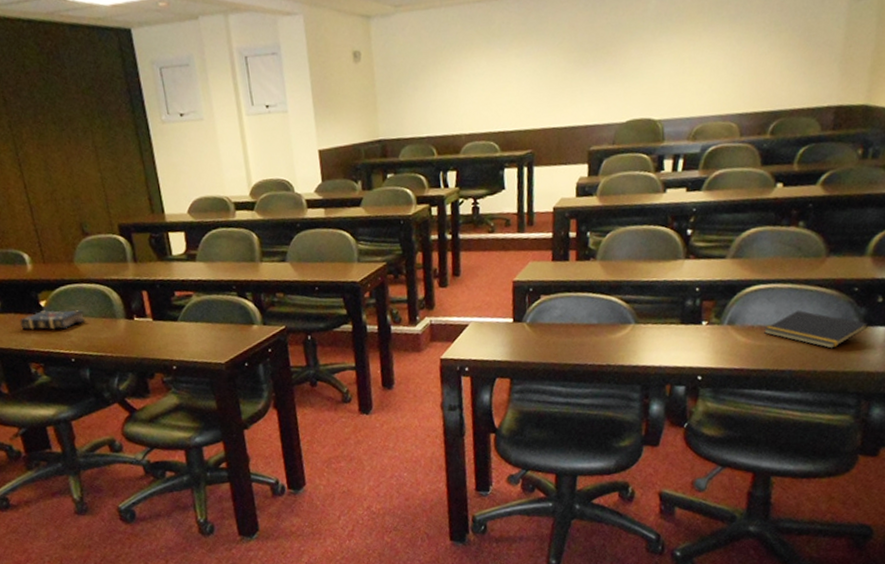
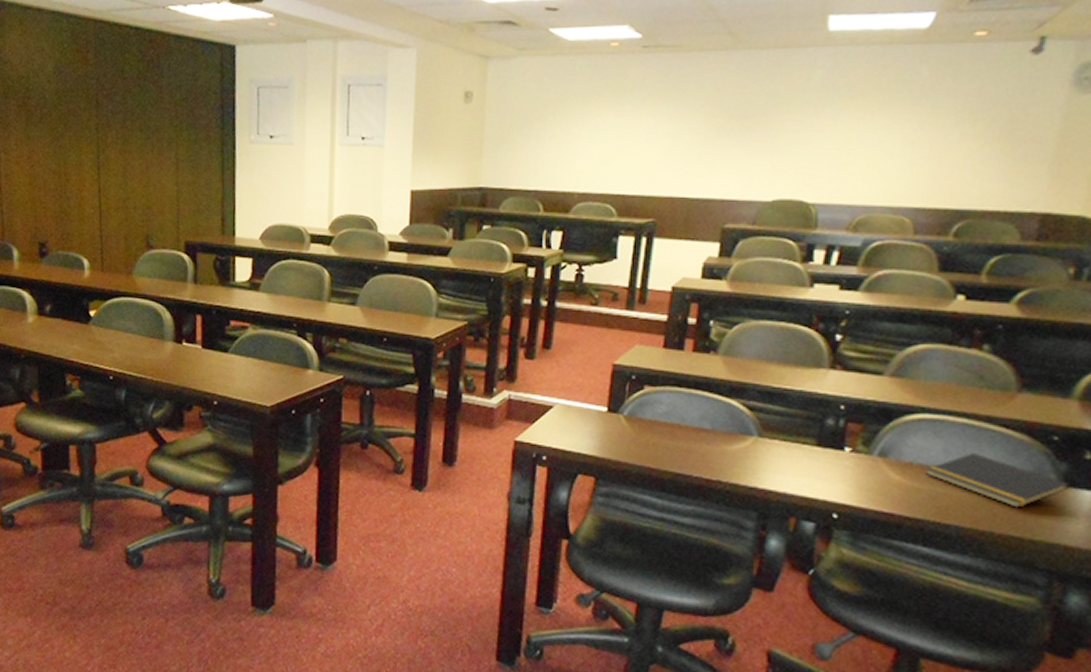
book: present [20,309,86,331] -> none [65,321,133,344]

